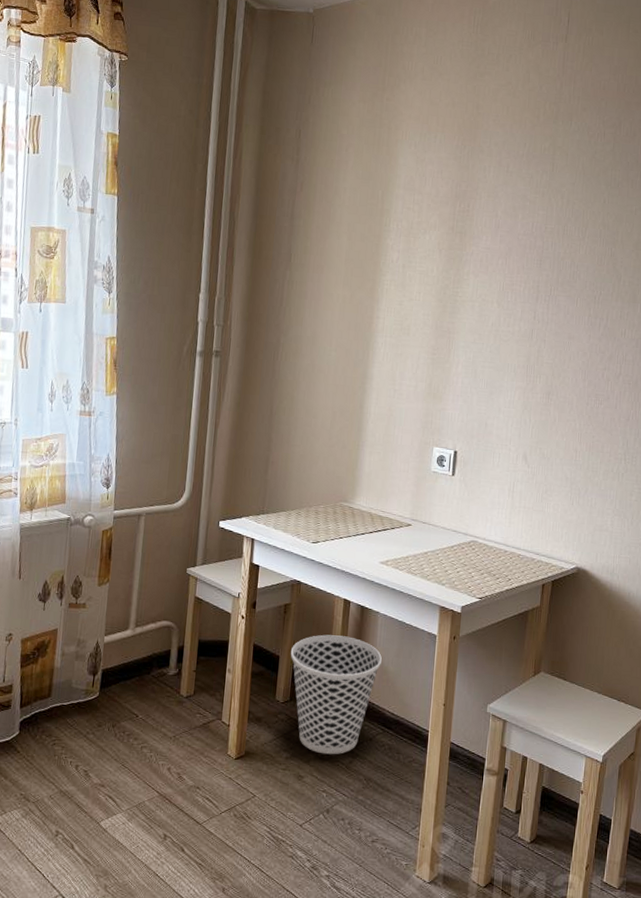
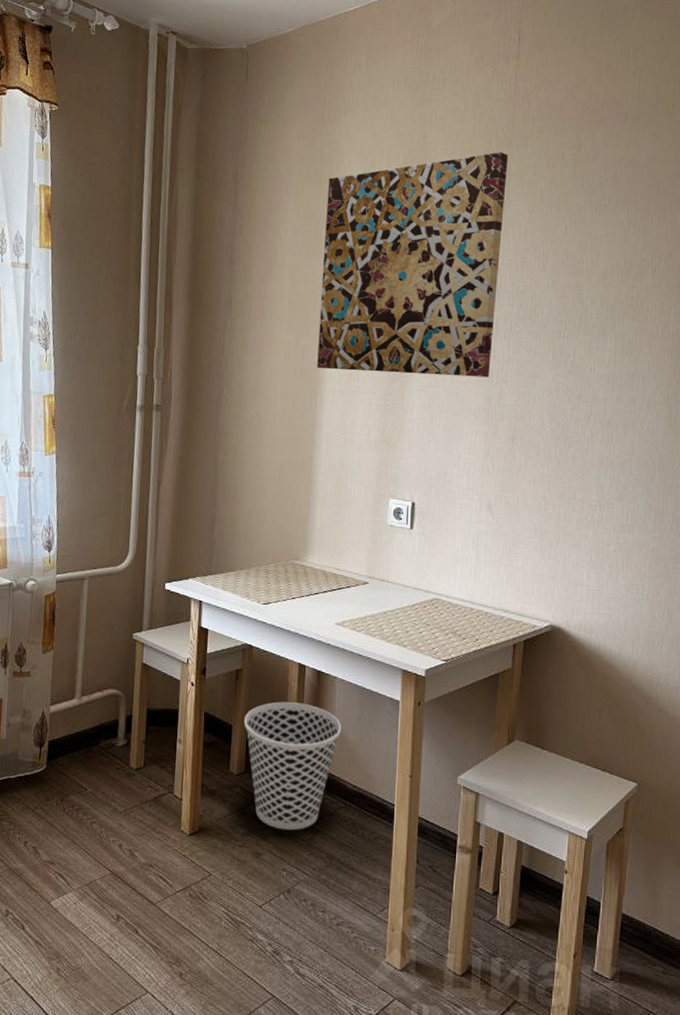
wall art: none [370,126,555,337] -> present [317,152,509,378]

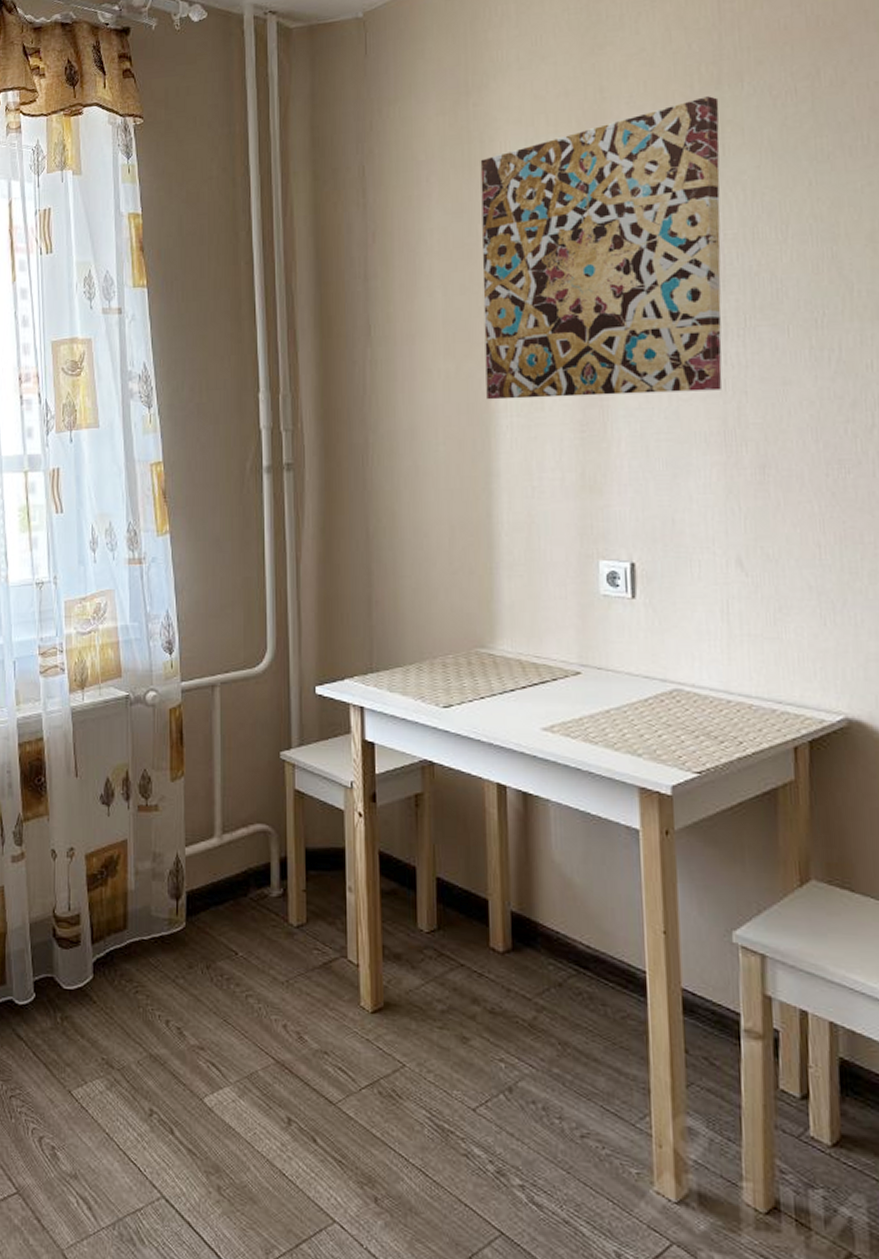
wastebasket: present [243,701,341,831] -> none [430,834,562,1007]

